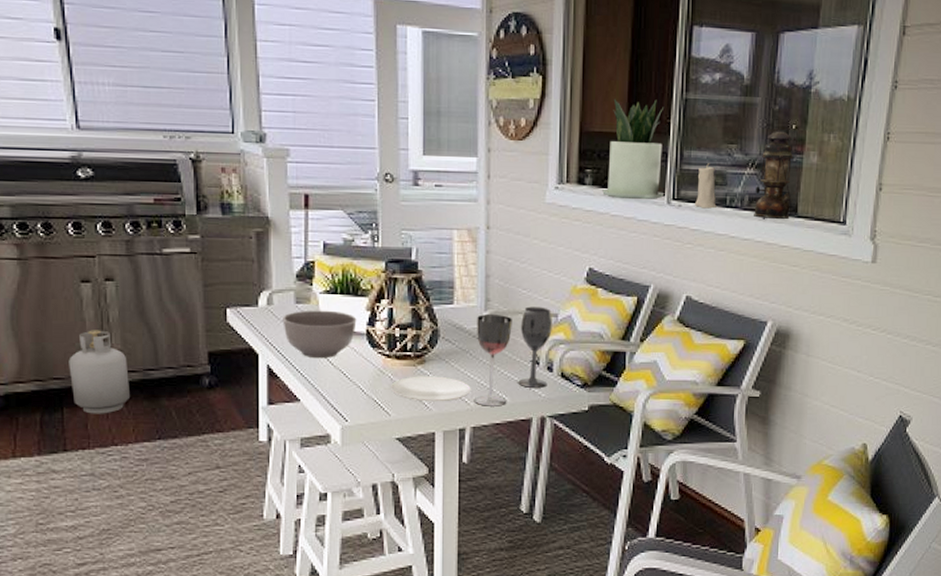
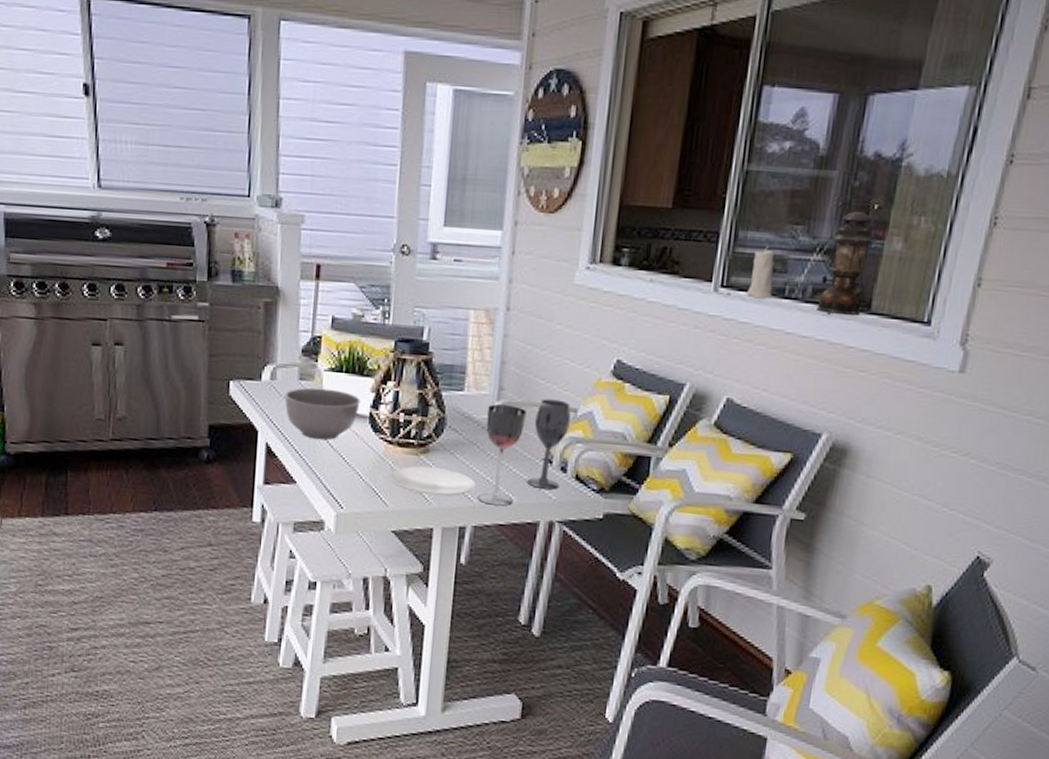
gas cylinder: present [68,330,131,414] -> none [75,394,132,481]
planter: present [602,99,665,200] -> none [639,169,719,287]

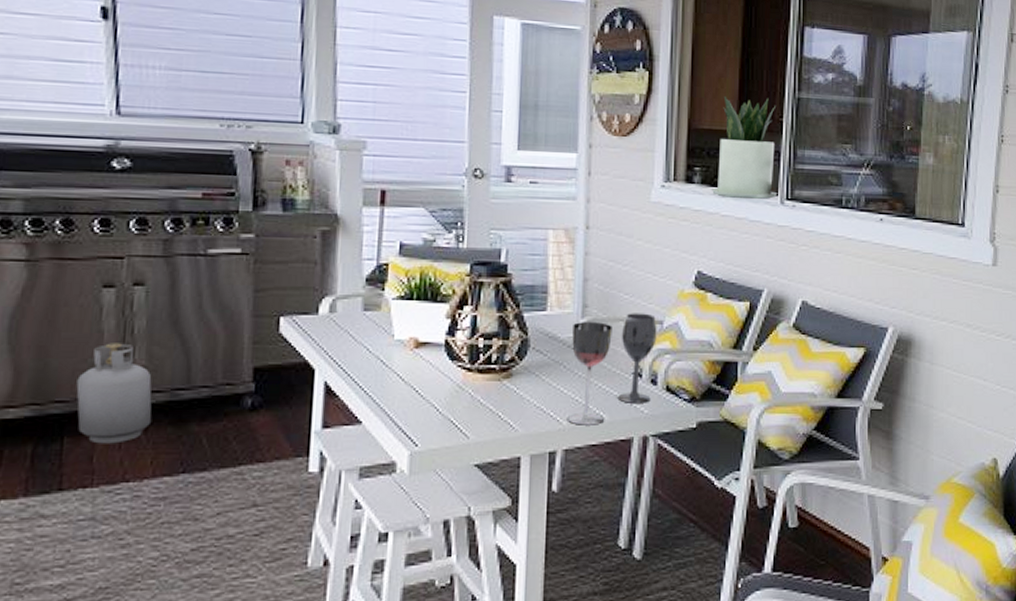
gas cylinder: none [75,394,132,481] -> present [76,343,152,444]
bowl: present [284,387,361,440] -> none [346,318,434,374]
plate: present [389,466,476,497] -> none [470,392,564,422]
planter: none [639,169,719,287] -> present [712,96,778,200]
candle: present [747,246,775,300] -> none [810,163,832,210]
lantern: present [817,212,872,317] -> none [871,132,910,222]

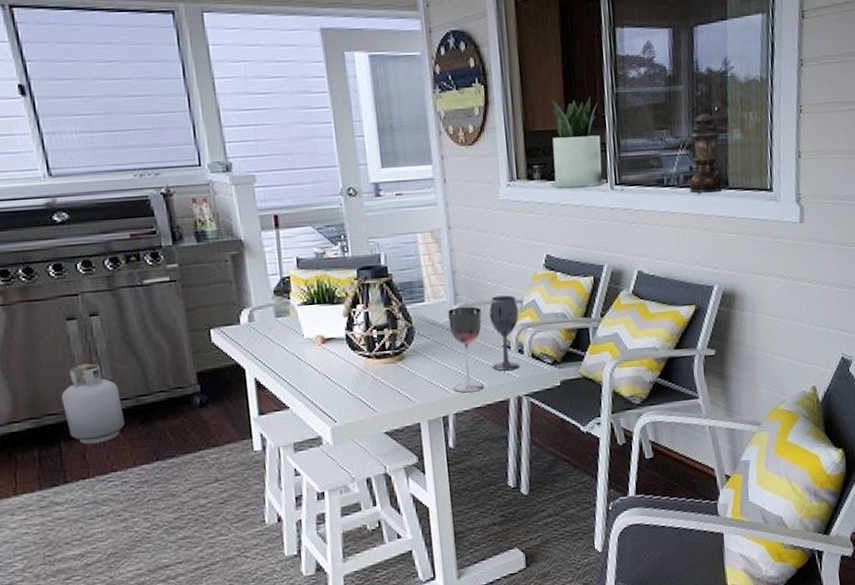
lantern: none [871,132,910,222] -> present [689,114,724,194]

